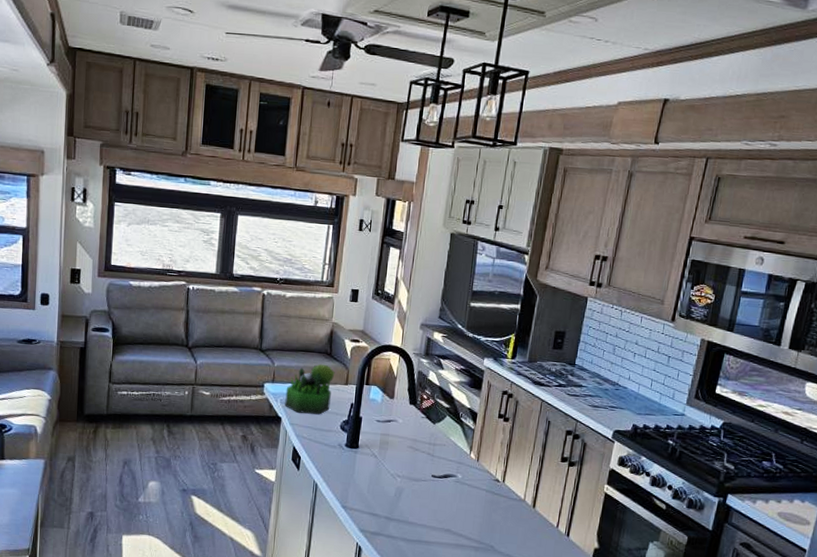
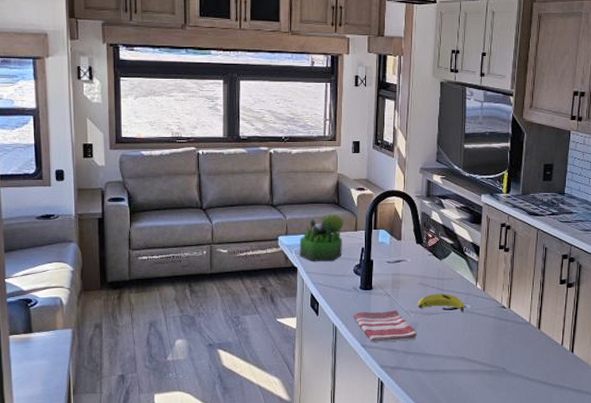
dish towel: none [335,470,402,507] -> present [353,310,417,342]
banana: none [404,459,456,482] -> present [417,293,465,313]

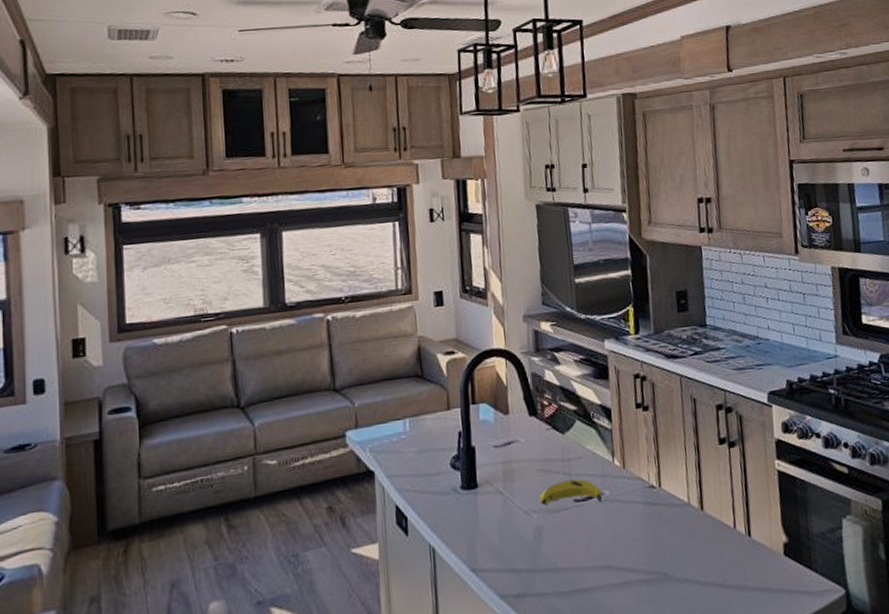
plant: present [299,213,344,261] -> none [374,390,433,460]
dish towel: present [353,310,417,342] -> none [455,512,544,564]

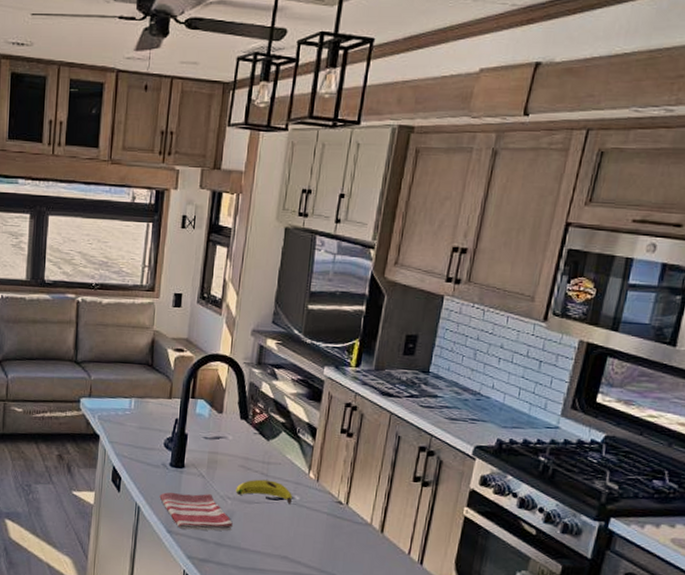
dish towel: none [455,512,544,564] -> present [159,492,233,531]

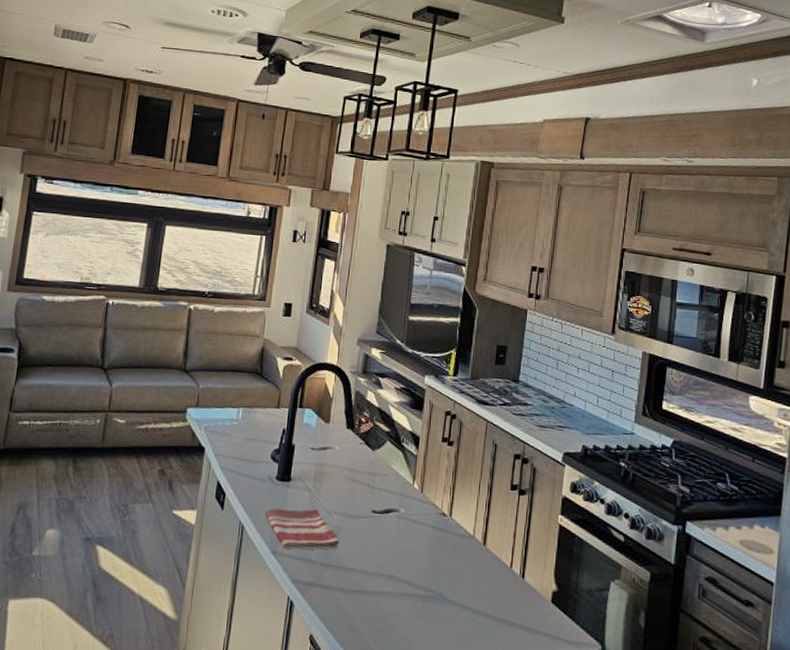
banana: present [235,479,293,504] -> none [342,491,399,518]

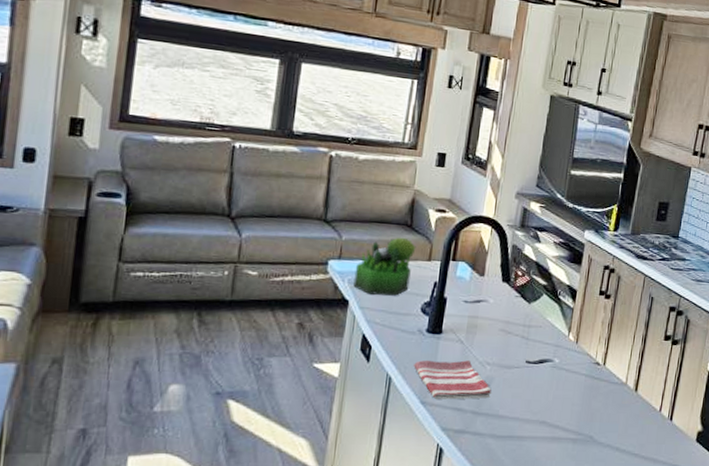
plant: none [209,385,266,443] -> present [353,237,416,296]

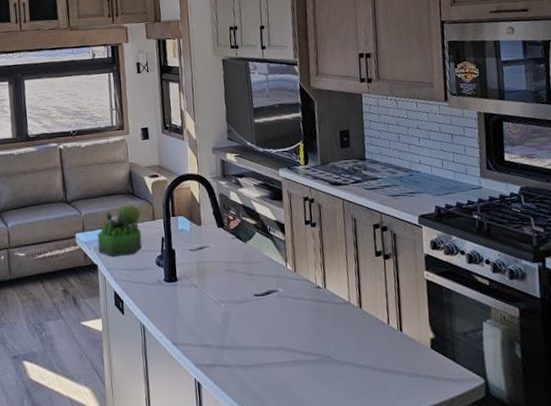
dish towel: present [413,360,491,400] -> none [160,301,231,339]

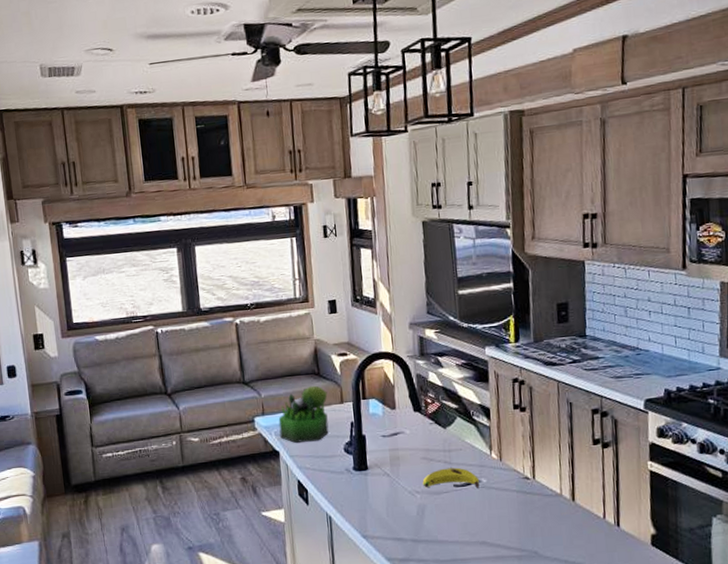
banana: none [226,278,277,298] -> present [422,467,480,488]

